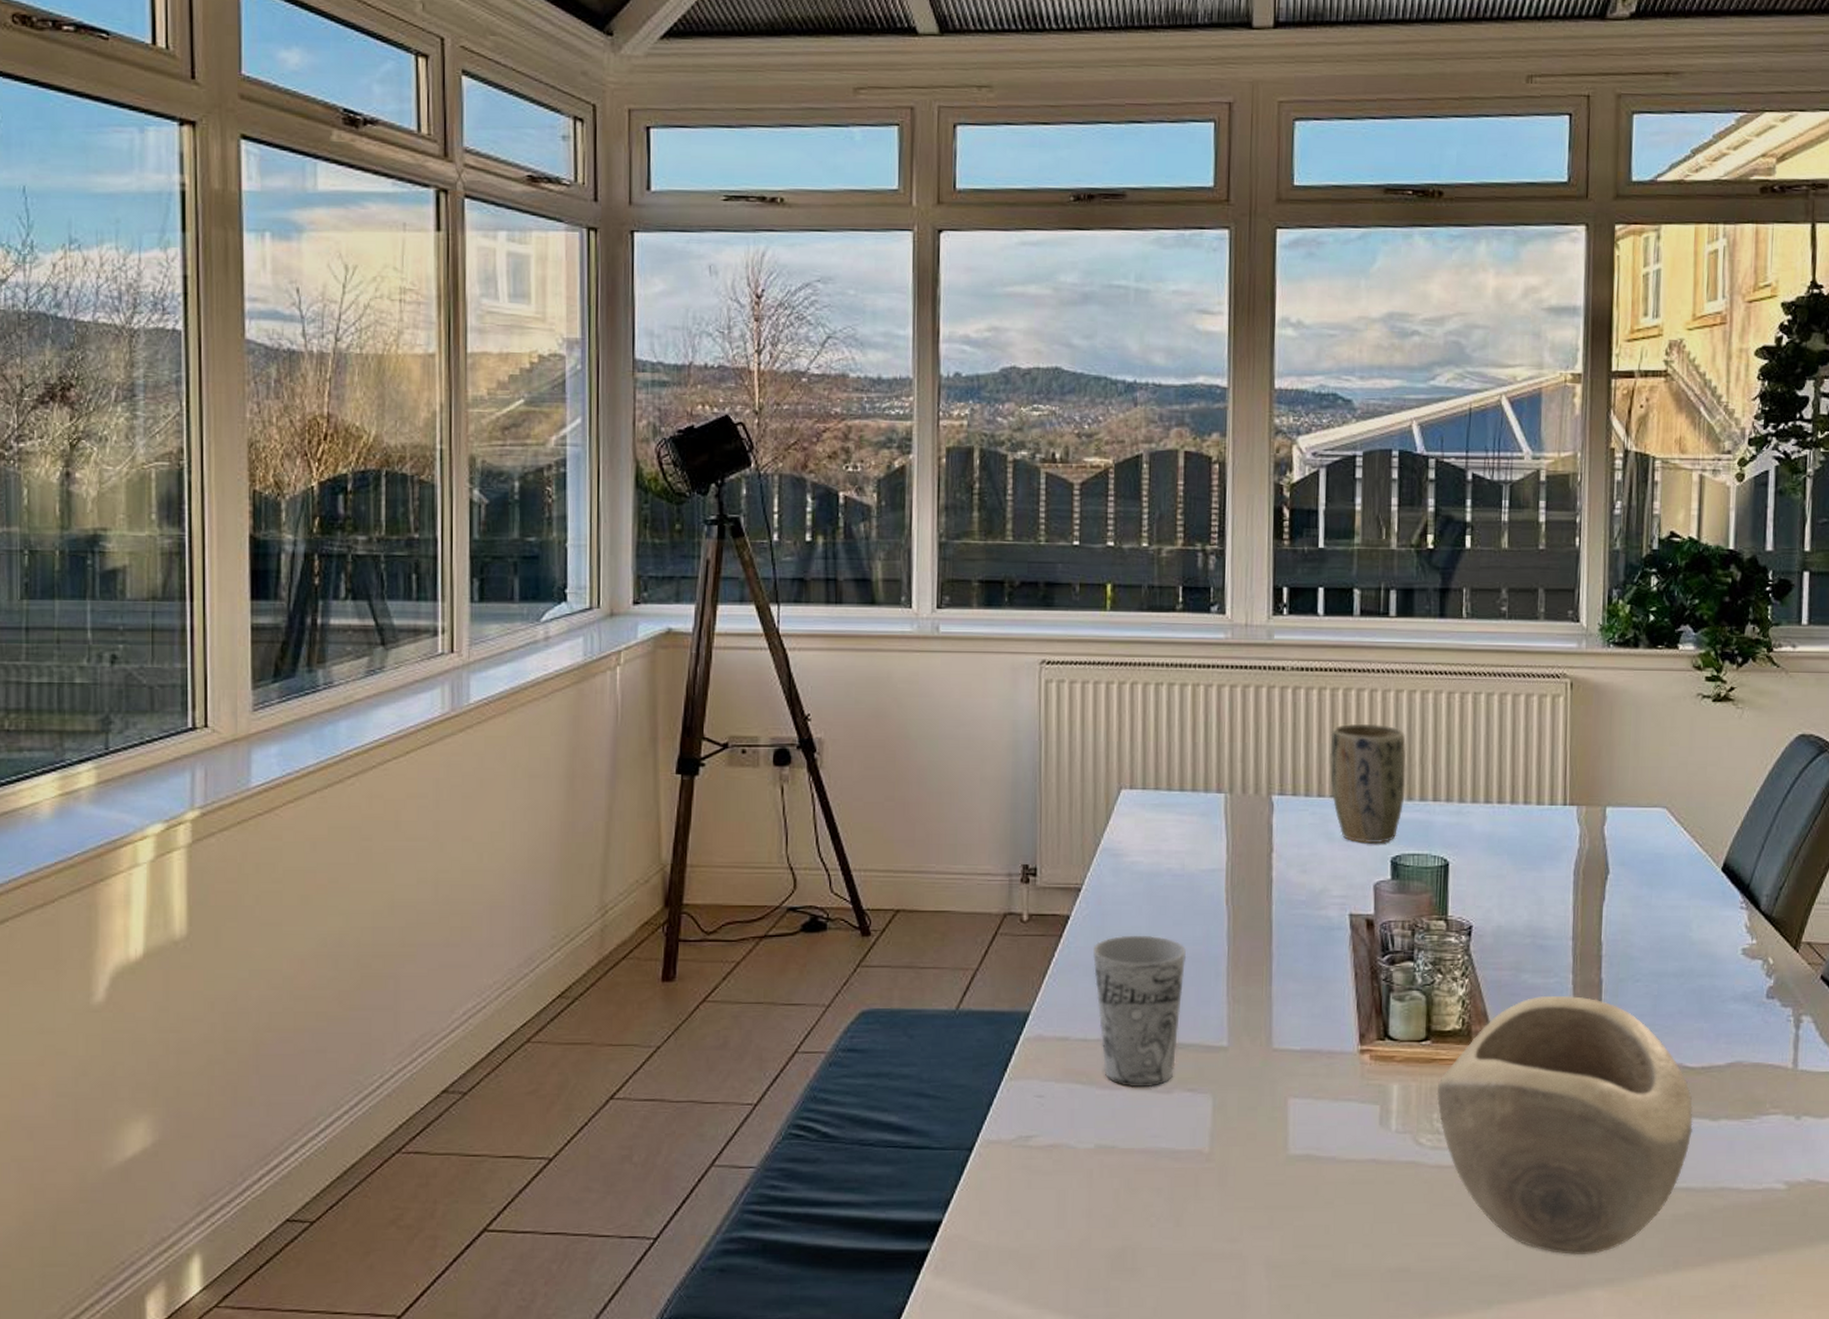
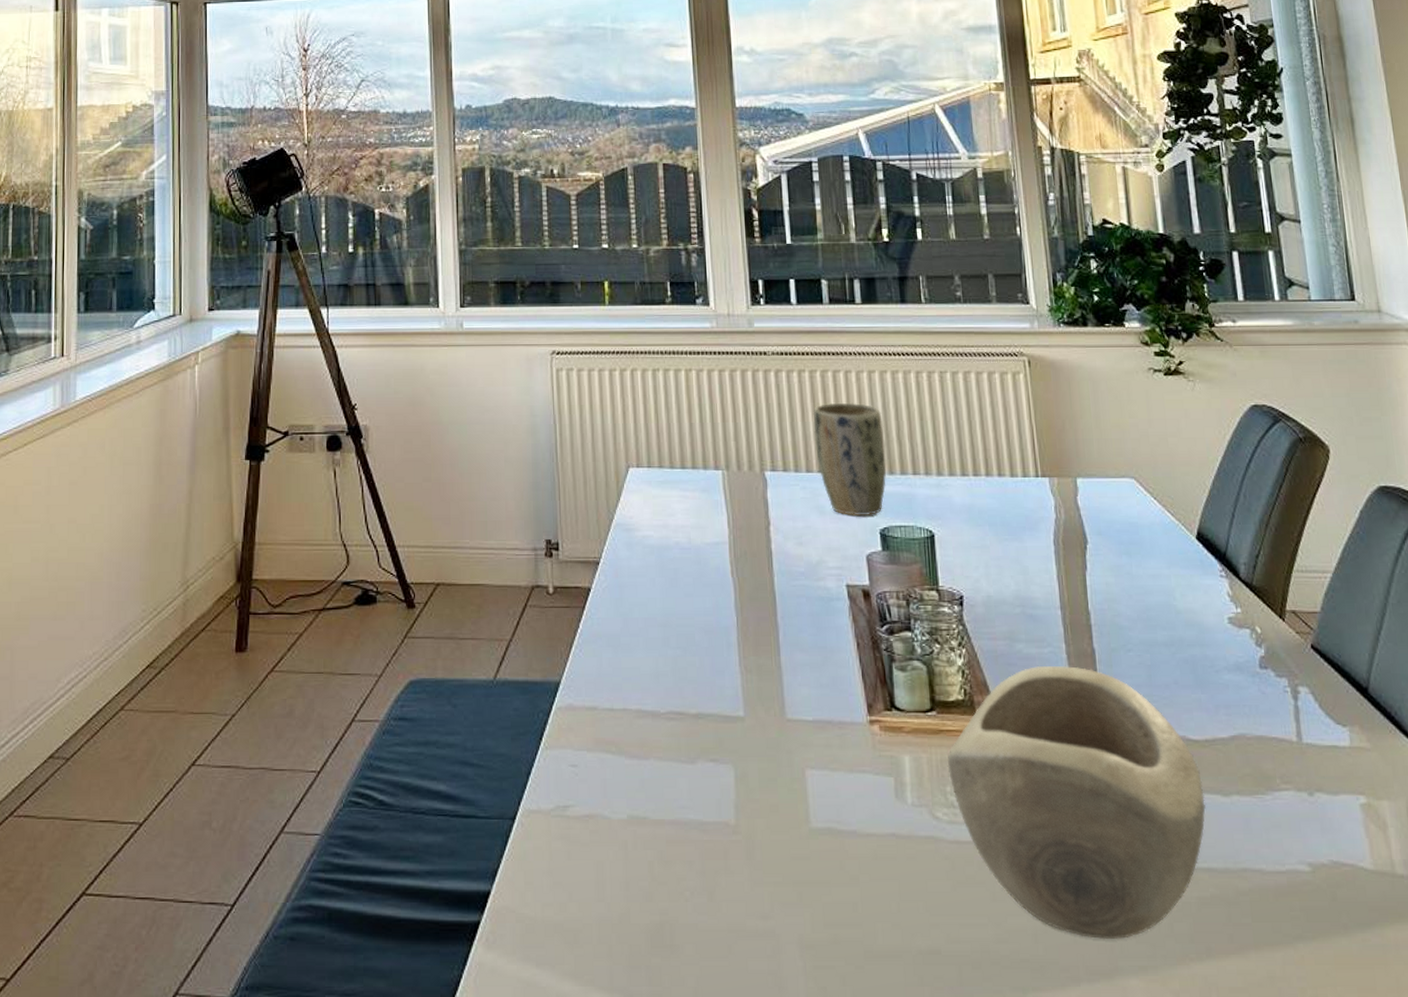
cup: present [1093,935,1186,1088] -> none [614,606,699,758]

